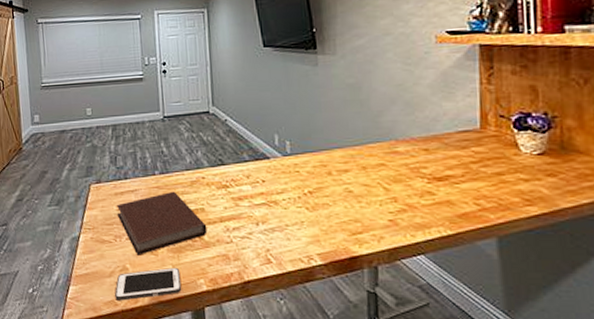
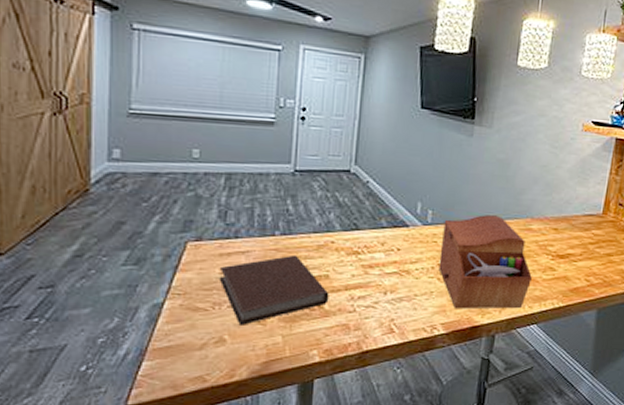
cell phone: present [115,267,182,301] -> none [205,338,291,376]
sewing box: none [303,140,409,239] -> present [438,215,532,309]

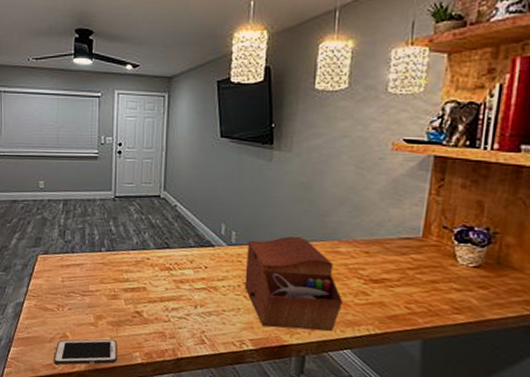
cell phone: none [205,338,291,376] -> present [54,339,118,365]
notebook: present [219,254,329,325] -> none [61,268,147,325]

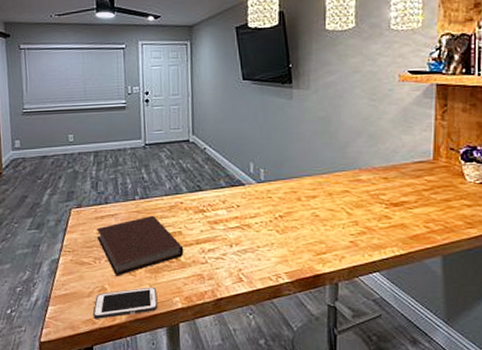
notebook: none [61,268,147,325] -> present [96,215,184,276]
sewing box: present [244,236,342,332] -> none [275,169,368,259]

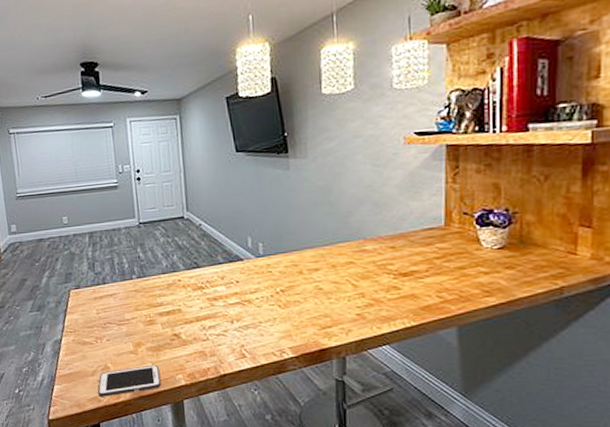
notebook: present [96,215,184,276] -> none [96,293,185,355]

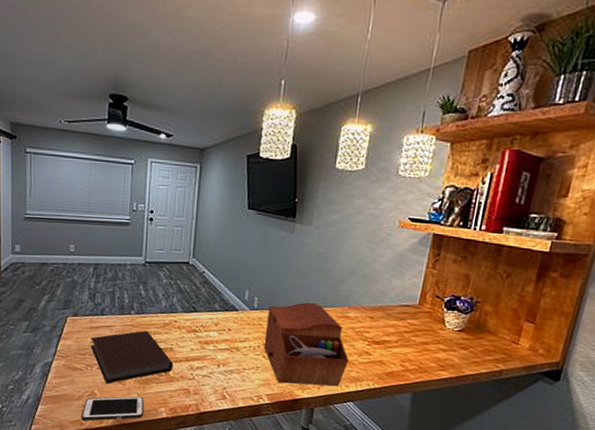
notebook: none [96,293,185,355] -> present [90,330,174,384]
sewing box: none [275,240,375,334] -> present [264,302,349,387]

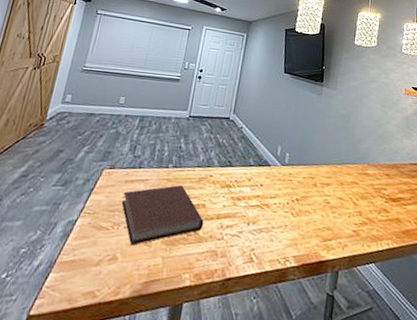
cell phone: present [82,396,144,421] -> none [95,259,169,292]
sewing box: present [264,302,349,387] -> none [292,159,369,247]

